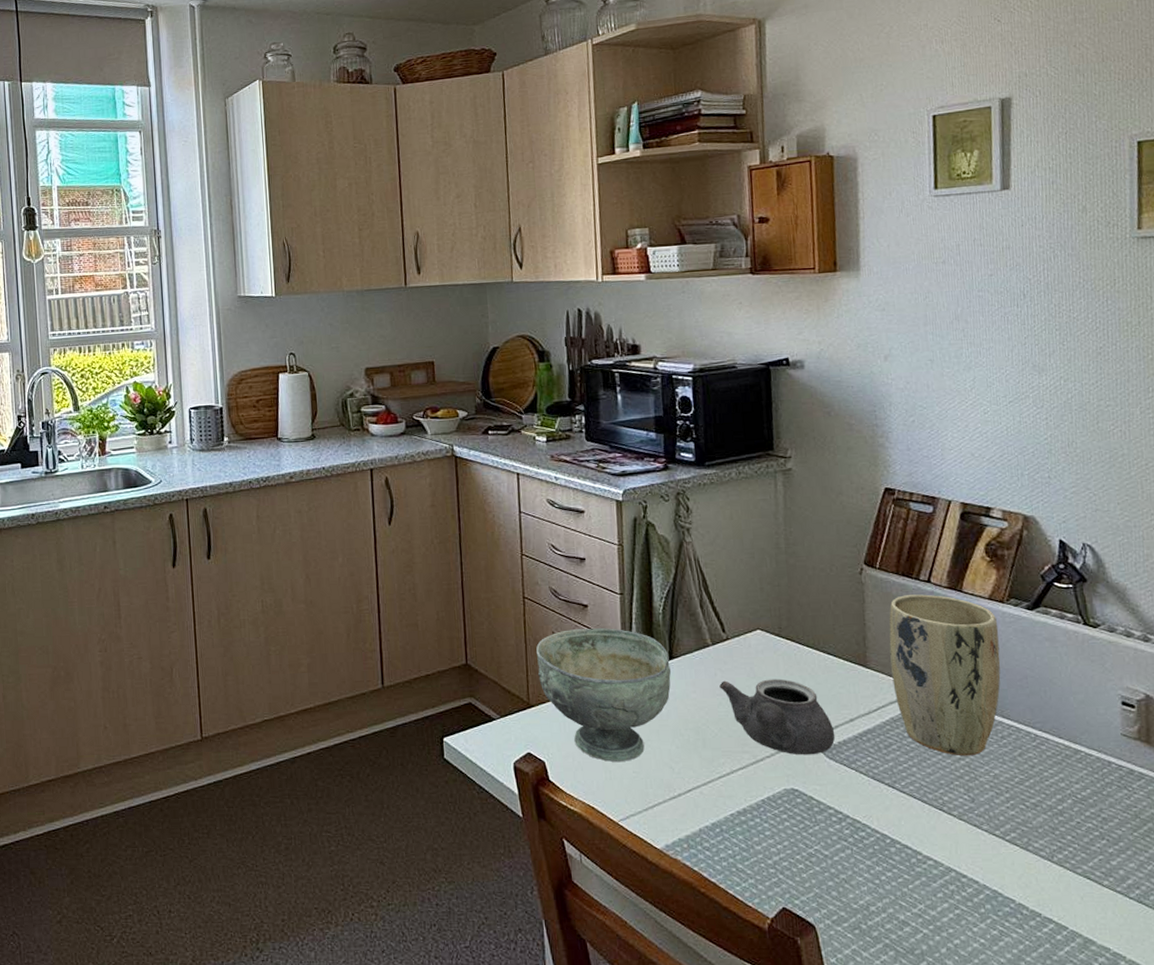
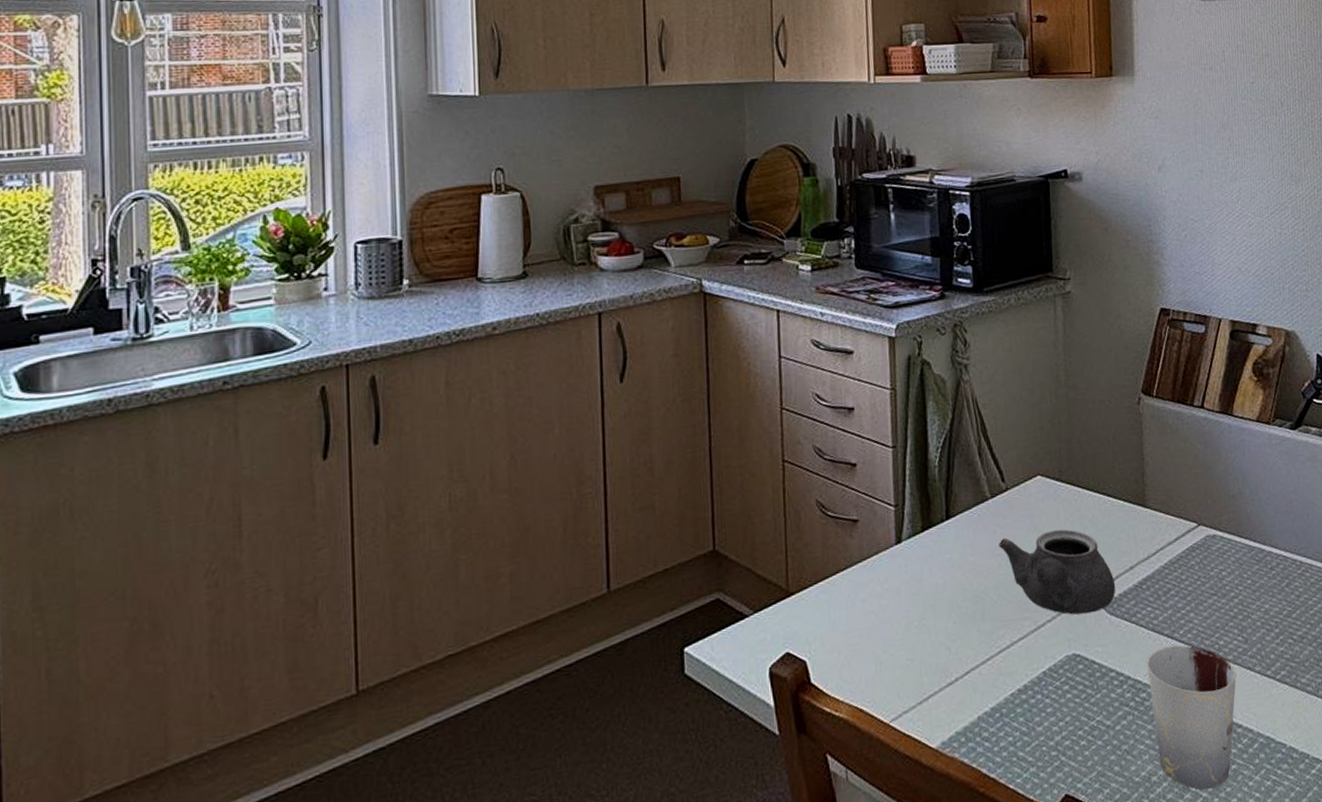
bowl: present [536,628,672,763] -> none [797,488,948,651]
cup: none [865,794,962,927] -> present [1146,645,1237,790]
plant pot: present [889,594,1001,756] -> none [1166,421,1269,594]

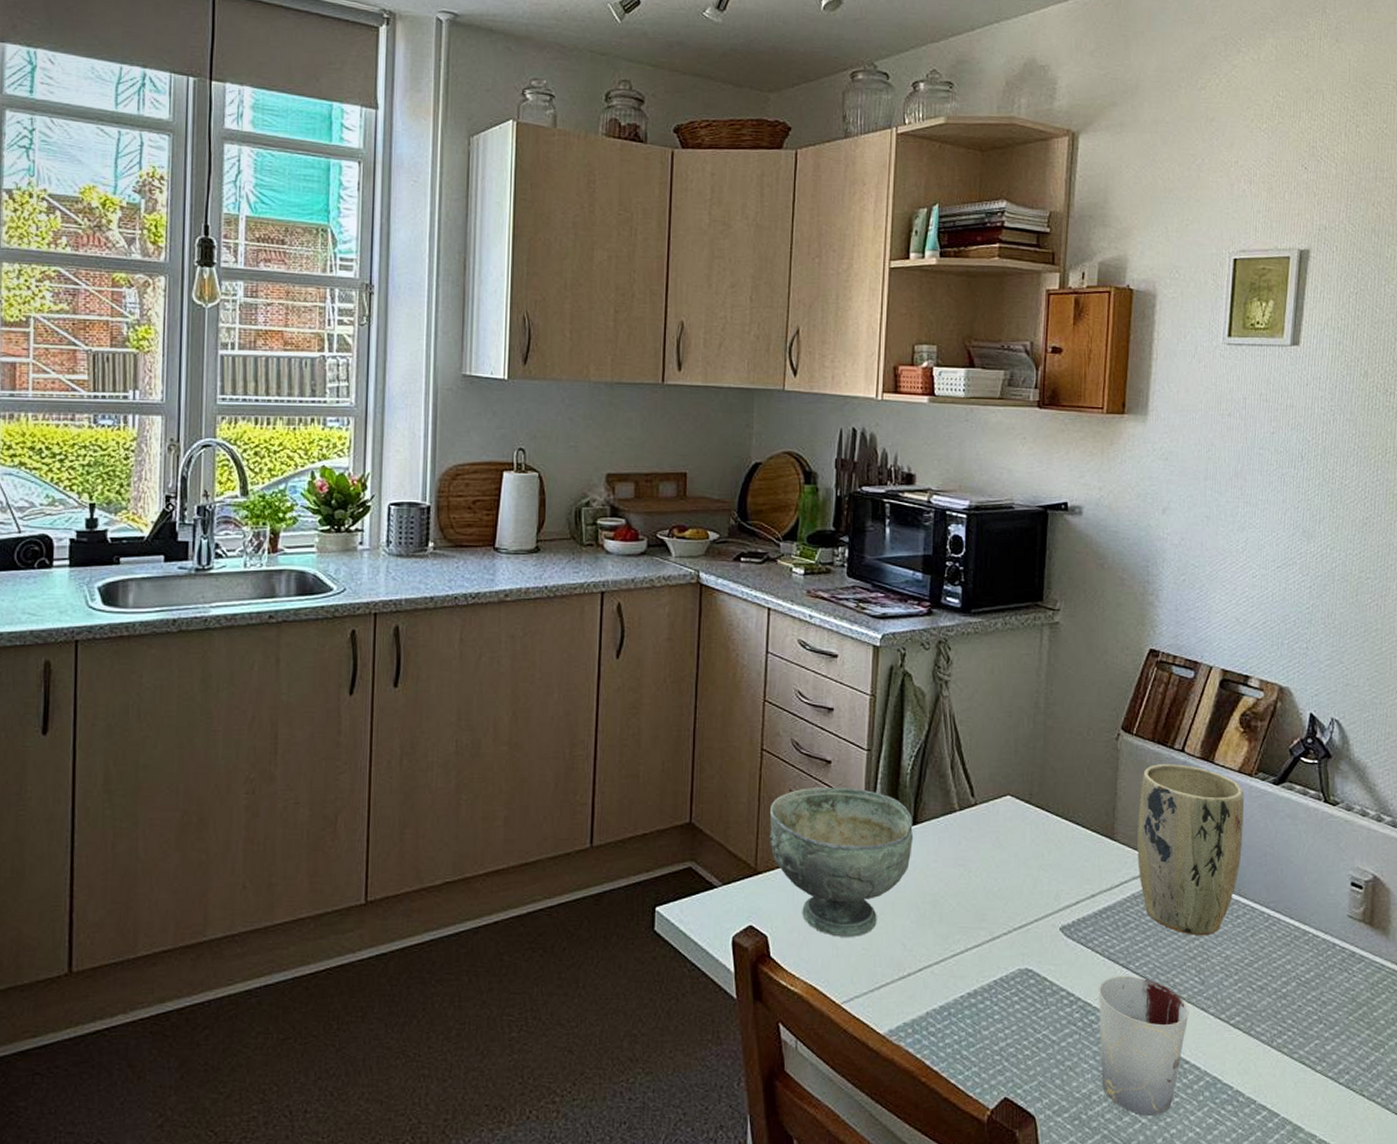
bowl: none [797,488,948,651] -> present [770,788,914,938]
teapot: present [999,529,1116,615] -> none [962,849,1075,933]
plant pot: none [1166,421,1269,594] -> present [1138,764,1245,936]

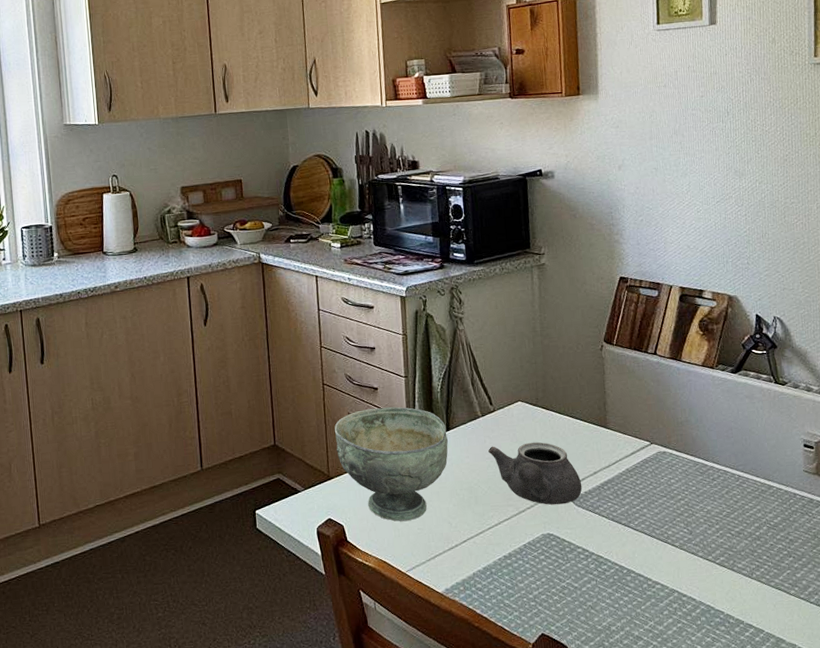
teapot: none [962,849,1075,933] -> present [488,441,582,505]
cup: present [1098,975,1189,1116] -> none [607,532,682,639]
plant pot: present [1138,764,1245,936] -> none [624,364,712,497]

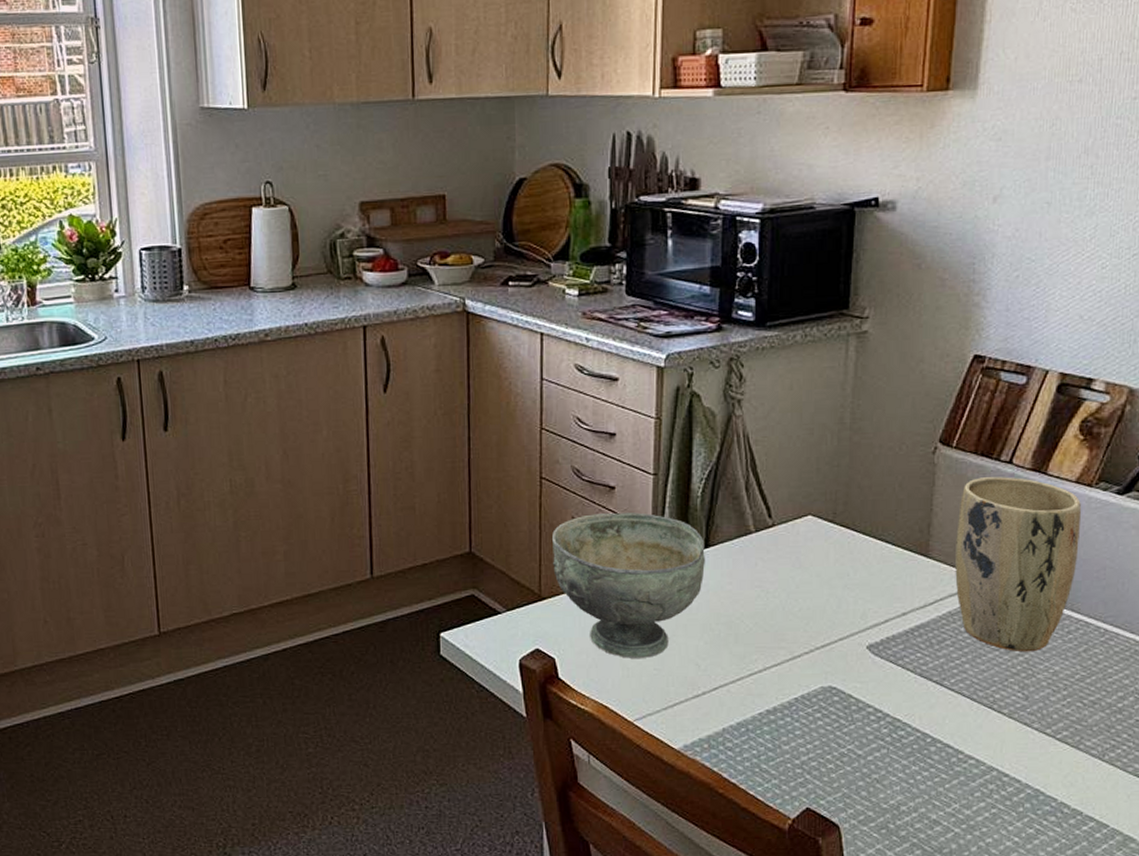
teapot: present [488,441,582,505] -> none [759,569,884,652]
plant pot: none [624,364,712,497] -> present [955,477,1082,652]

